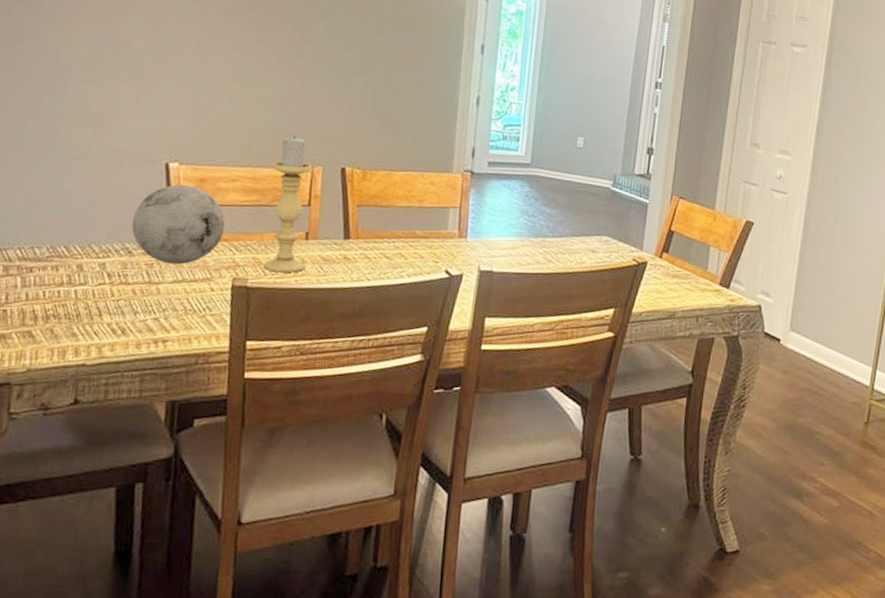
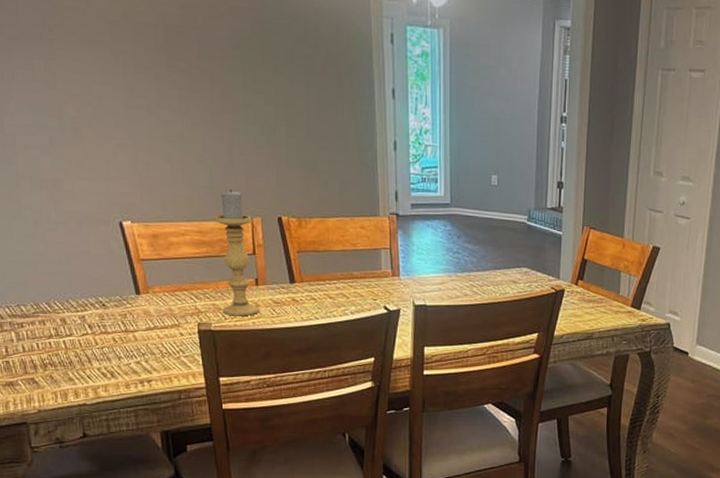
decorative orb: present [131,184,226,265] -> none [100,241,183,314]

